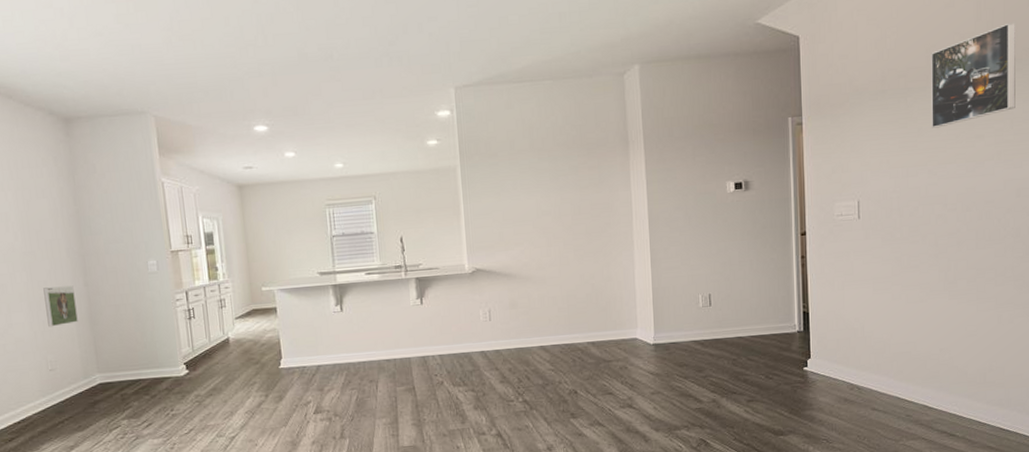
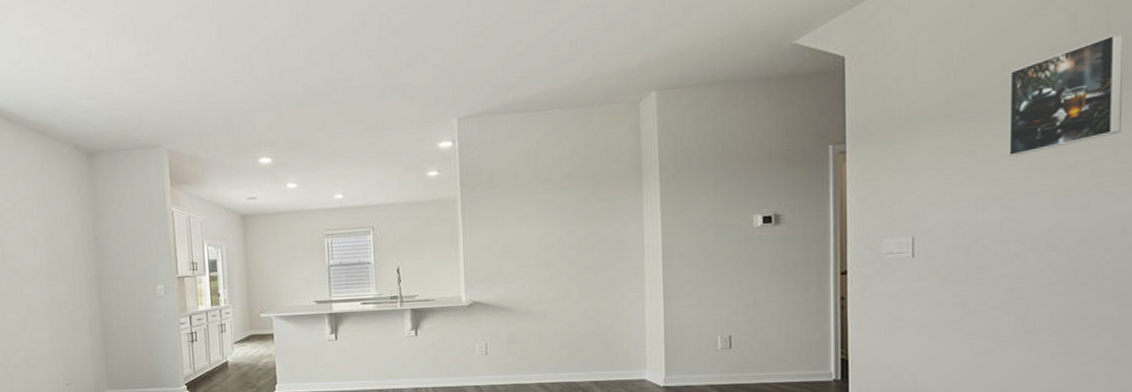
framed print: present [43,285,78,327] -> none [63,307,92,345]

